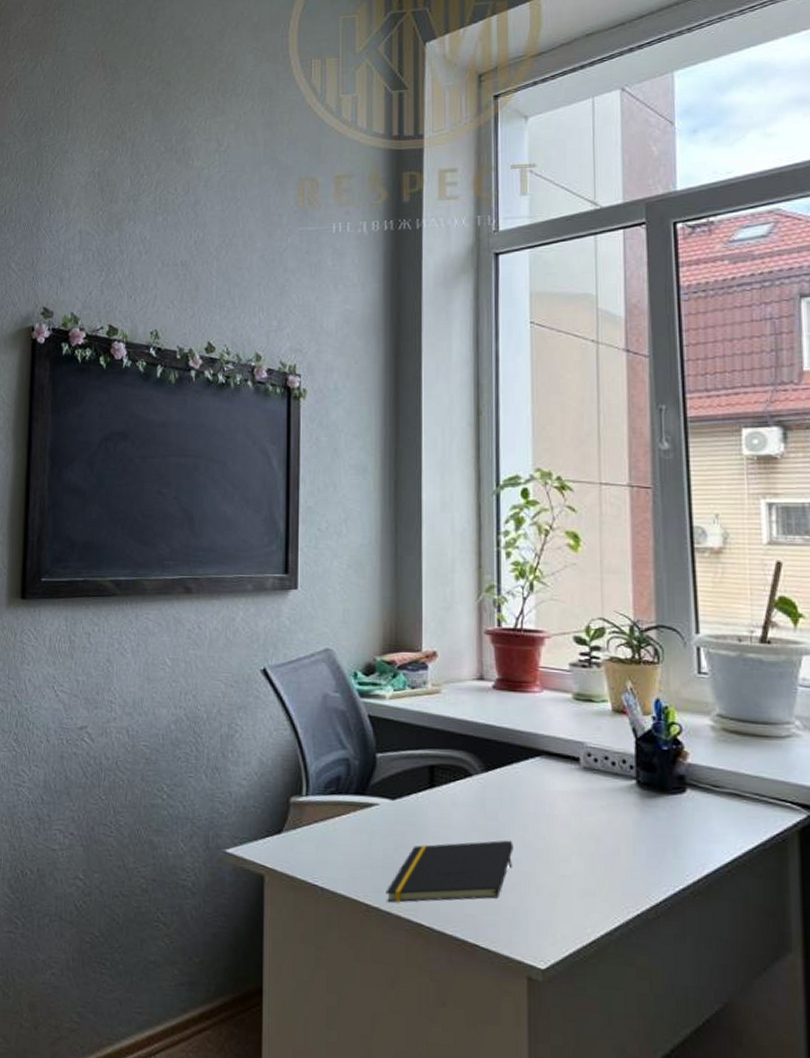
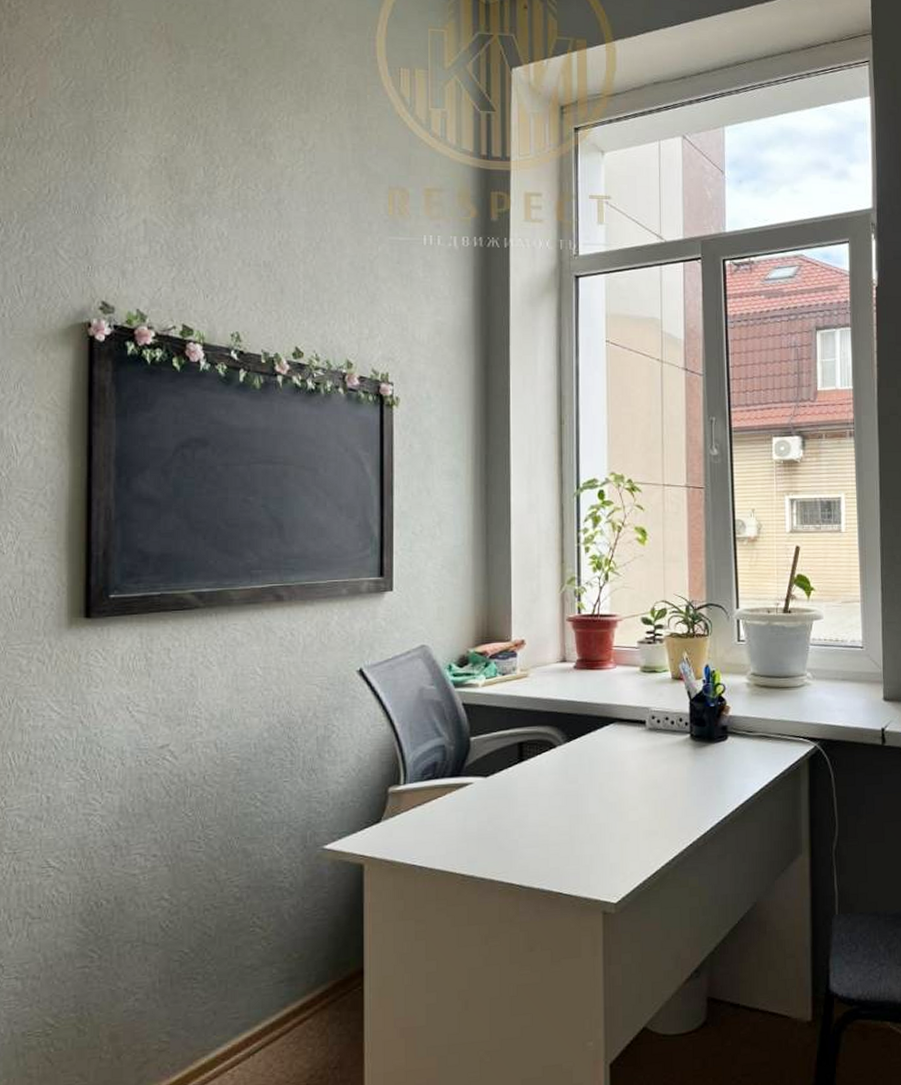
notepad: present [386,840,514,903] -> none [480,798,591,870]

